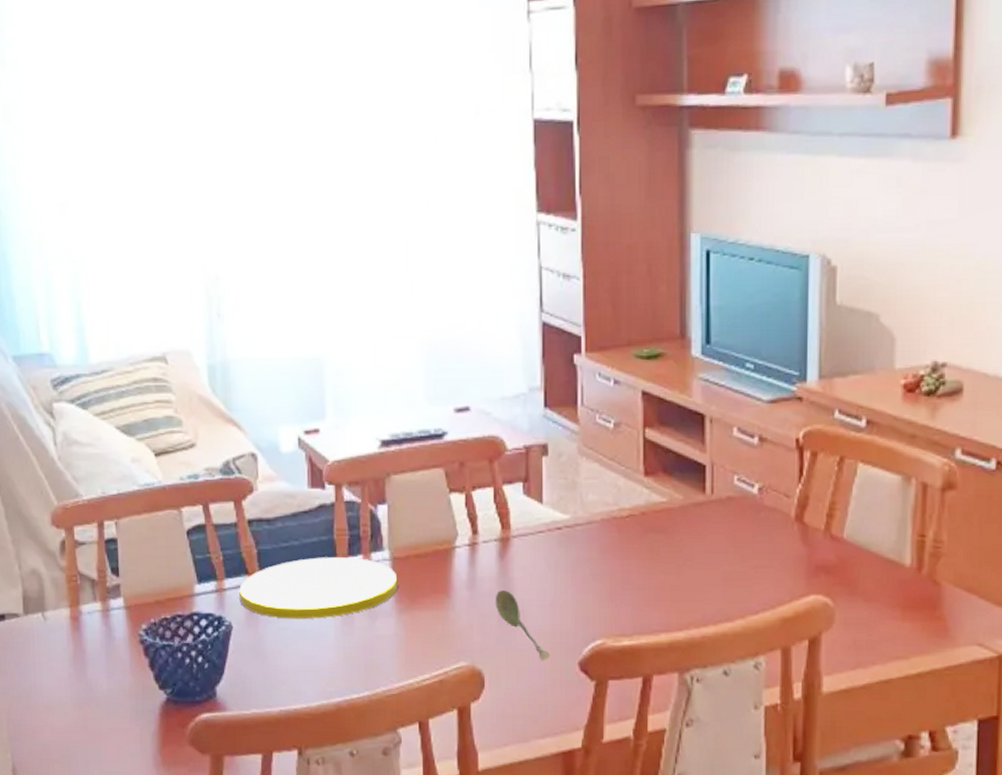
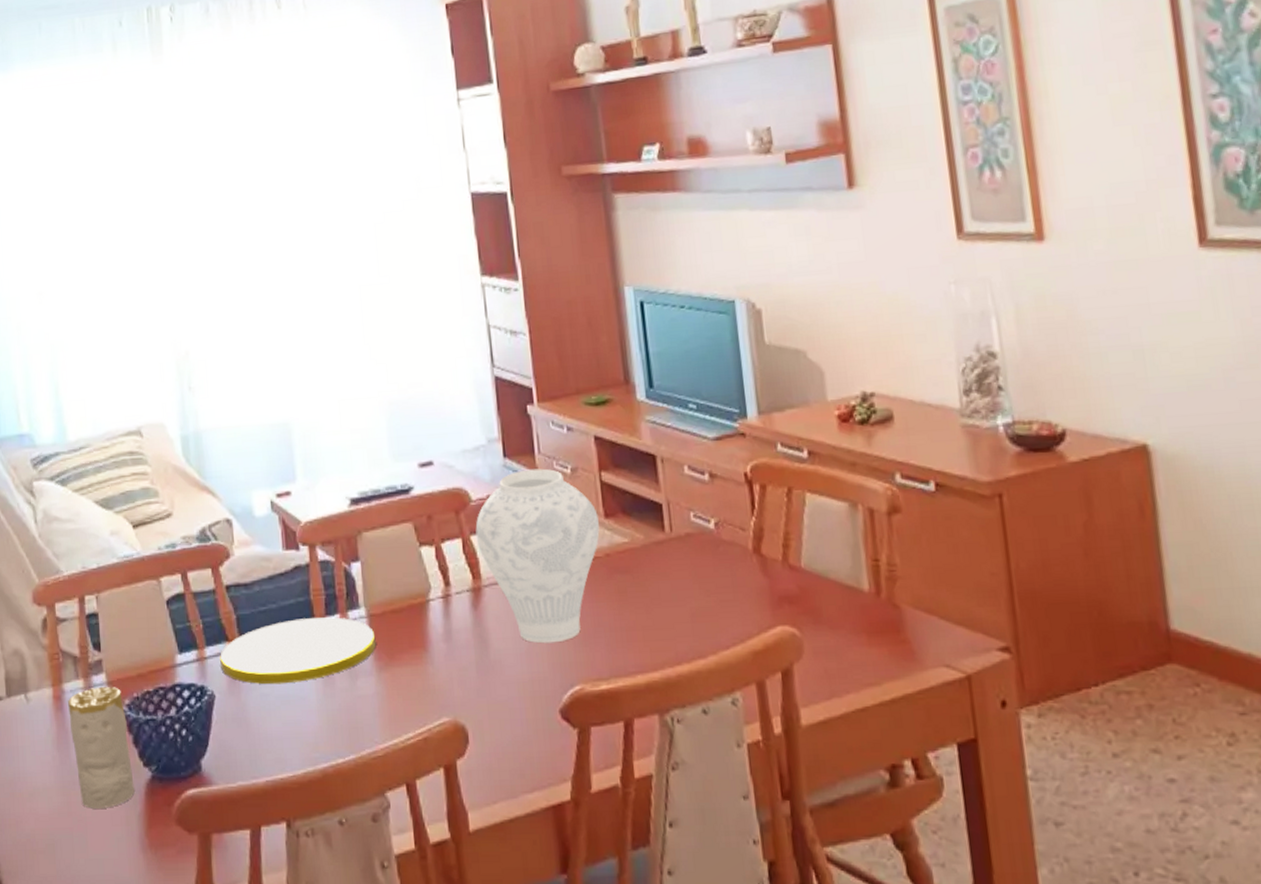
candle: none [85,610,149,726] -> present [68,686,135,809]
soupspoon: present [495,590,549,660] -> none [472,641,530,710]
vase: none [509,421,637,597] -> present [475,468,600,644]

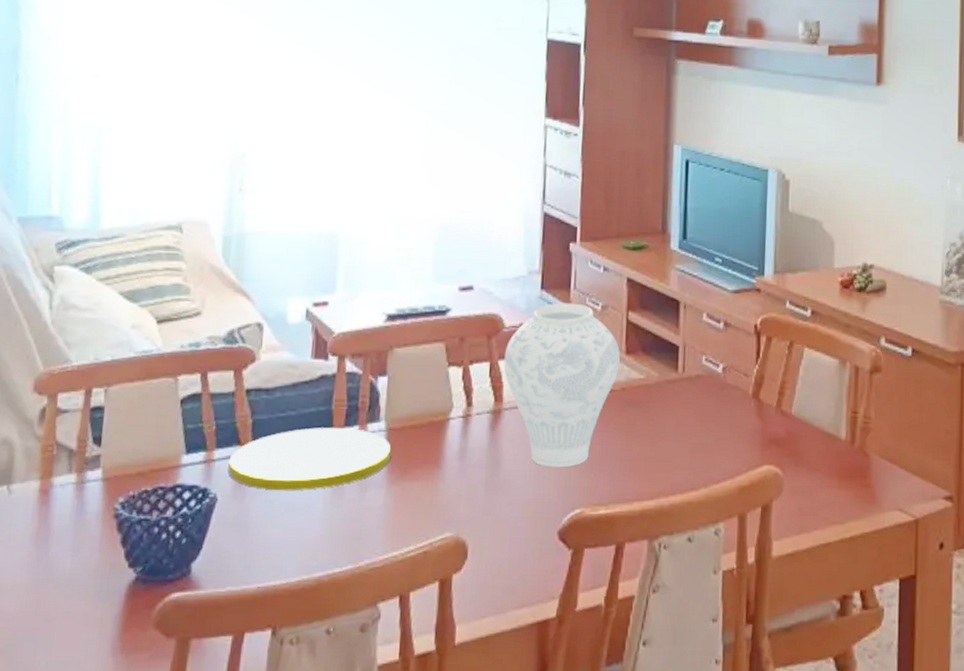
candle: present [68,686,135,809] -> none [53,482,118,609]

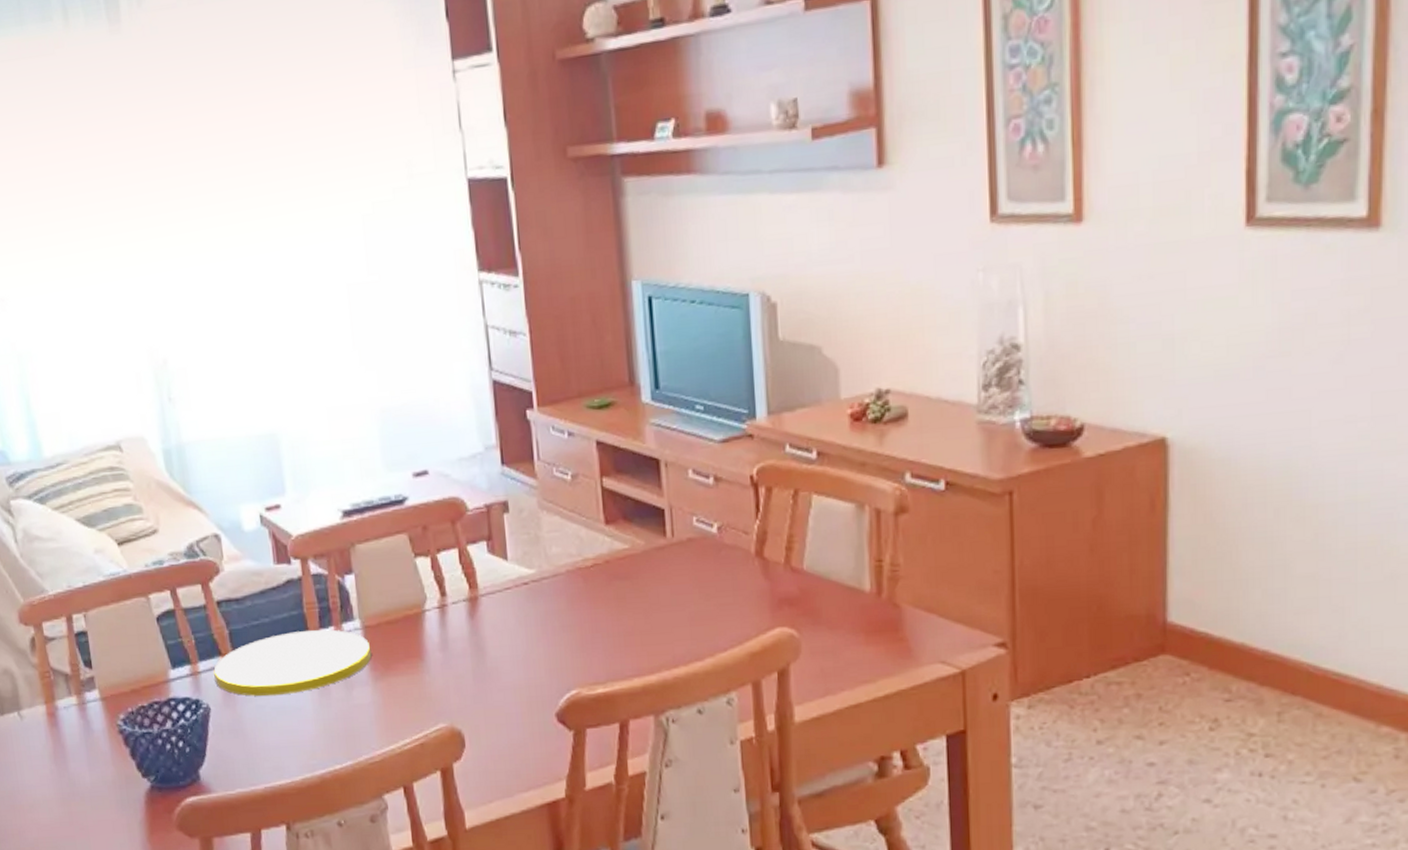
vase: present [503,303,620,468] -> none [472,475,600,651]

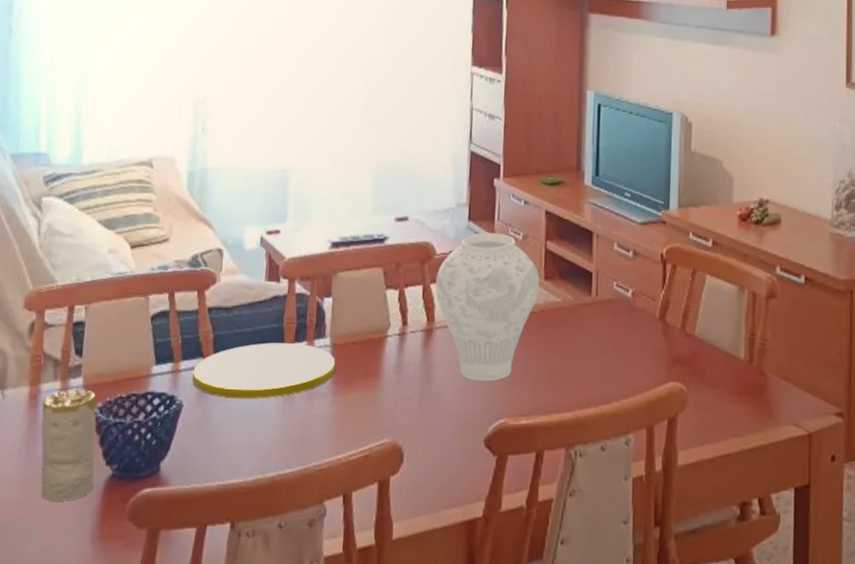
candle: none [62,702,135,818] -> present [40,389,97,501]
vase: none [472,475,600,651] -> present [435,232,539,382]

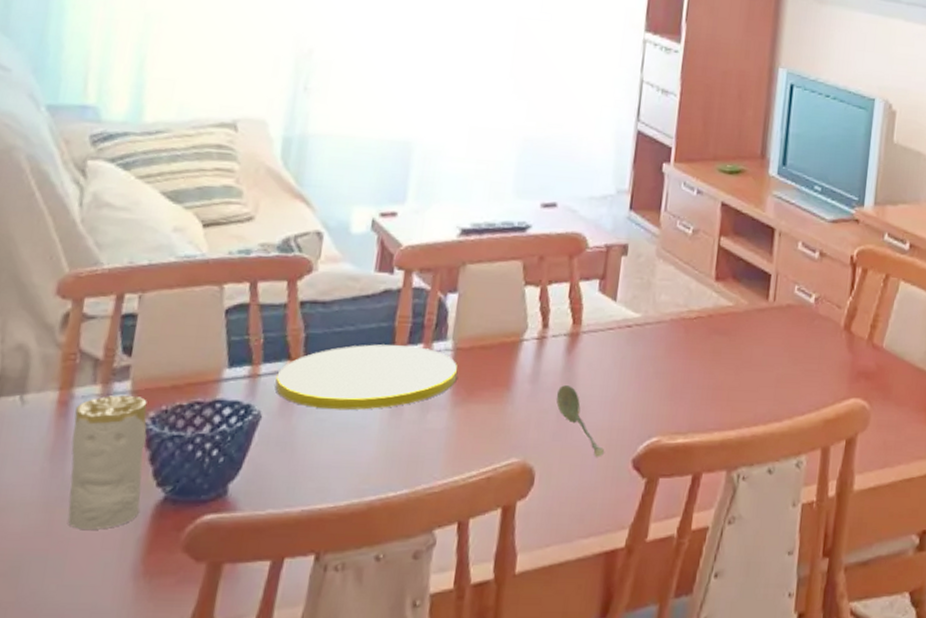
soupspoon: none [417,375,460,437] -> present [556,385,604,457]
vase: present [435,232,539,382] -> none [584,224,709,395]

